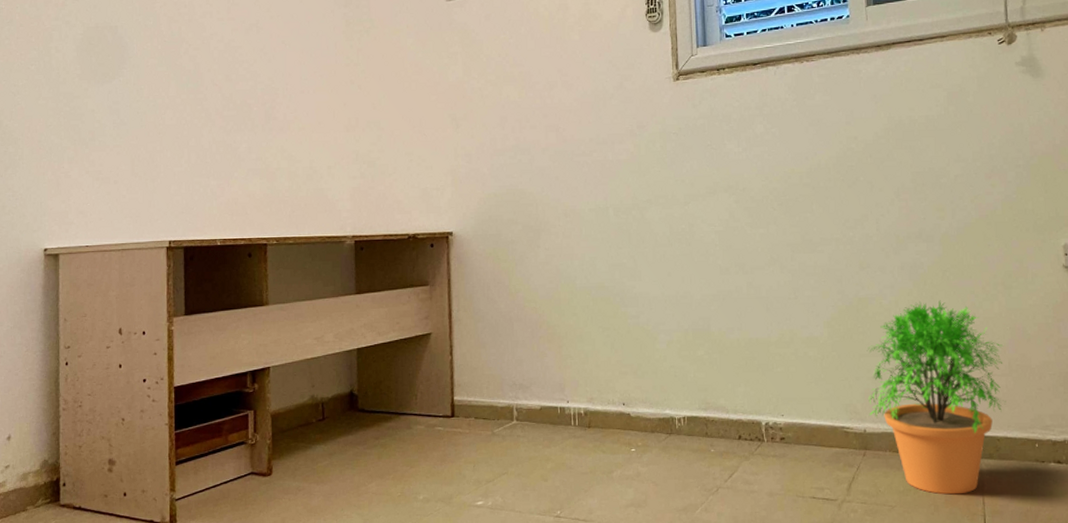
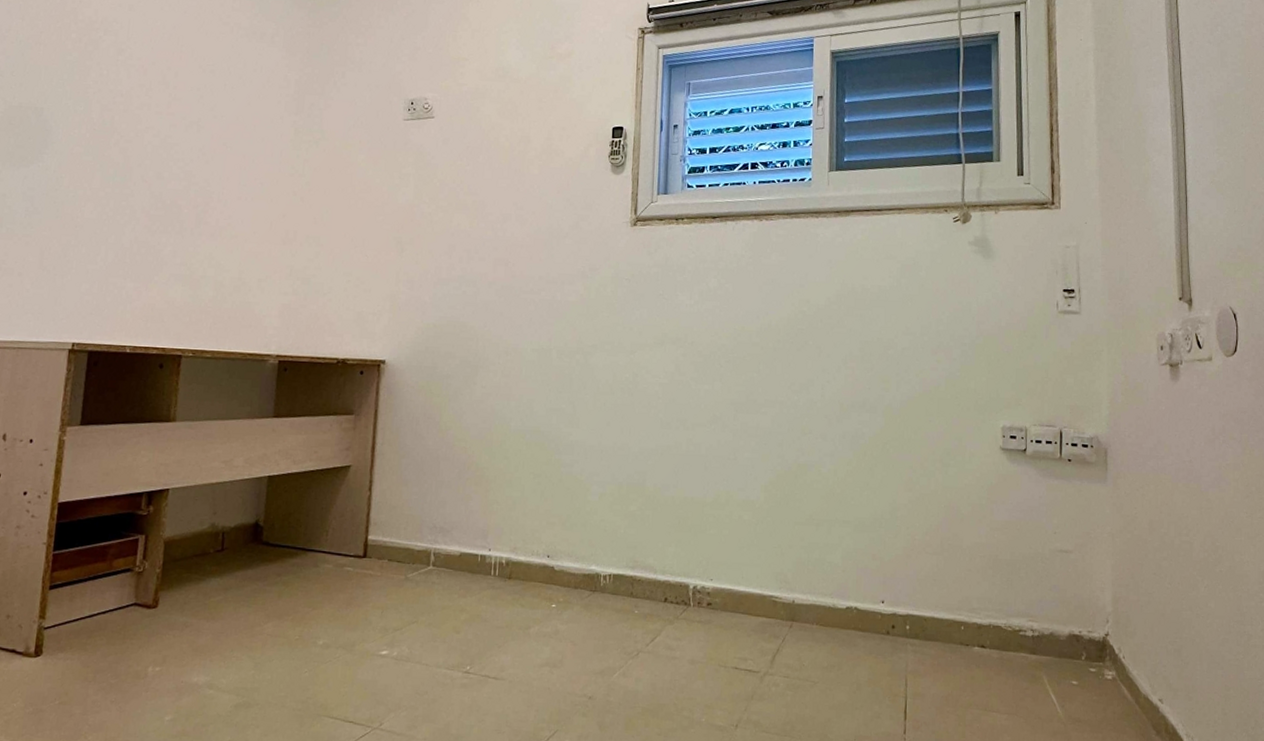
potted plant: present [867,300,1006,495] -> none [798,472,936,674]

